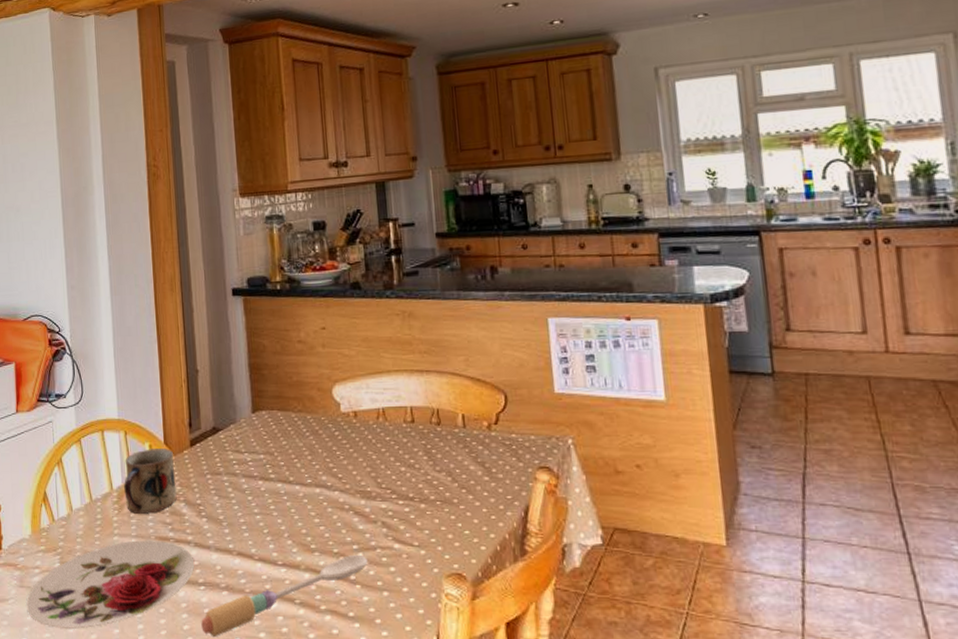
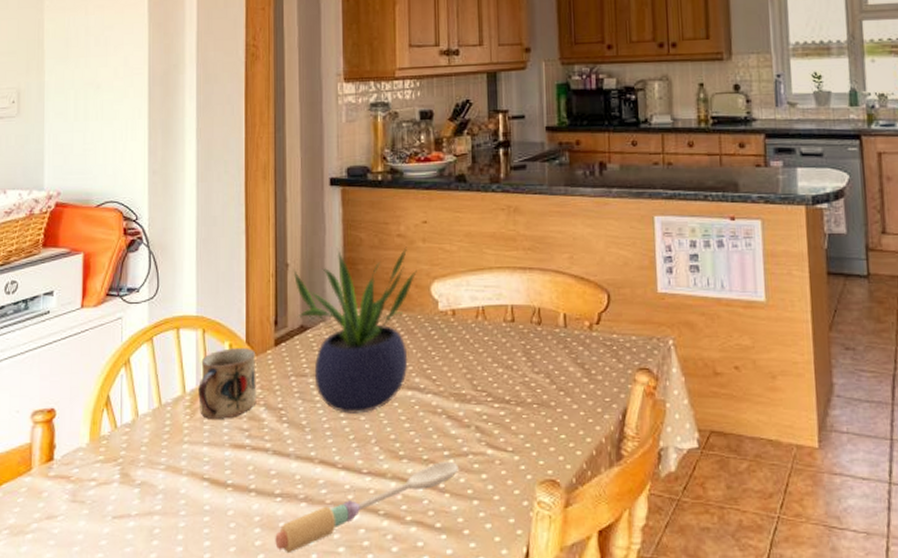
plate: present [26,540,194,629] -> none [78,448,271,548]
potted plant: none [203,352,319,509] -> present [293,247,417,414]

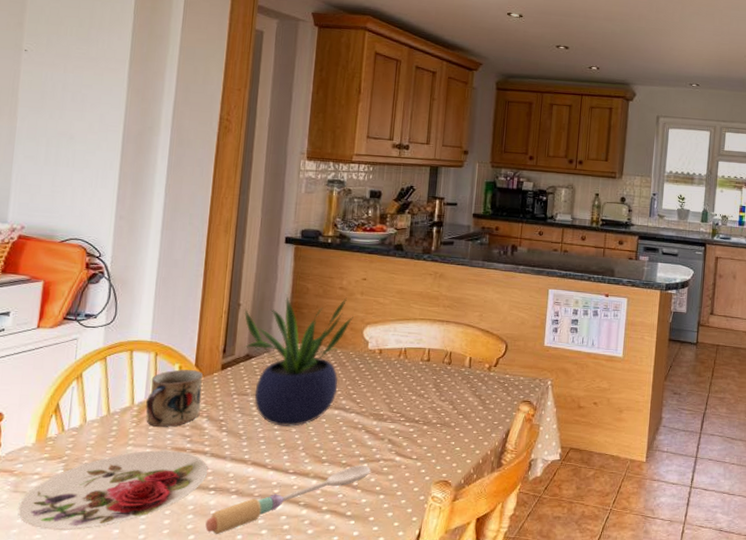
plate: none [78,448,271,548] -> present [18,450,207,530]

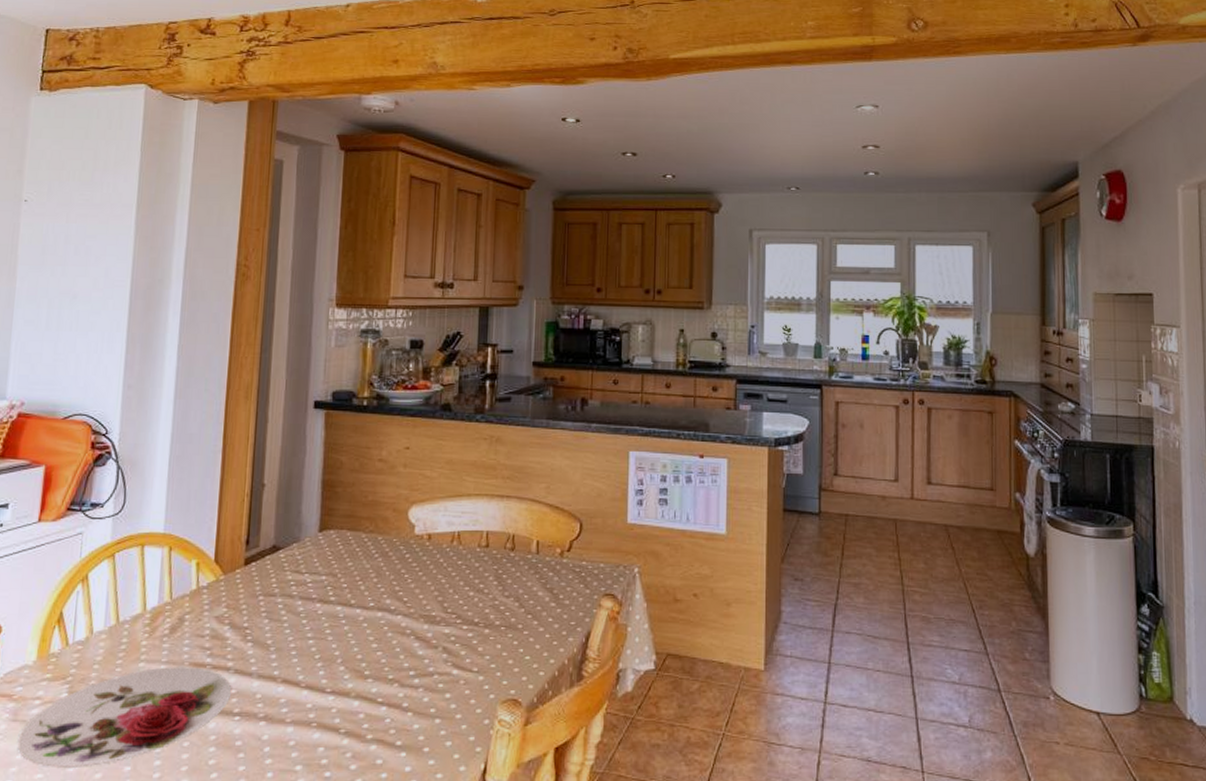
mug: present [145,369,203,427] -> none [159,566,223,638]
spoon: present [205,466,371,535] -> none [230,682,423,772]
potted plant: present [244,294,353,427] -> none [269,470,396,634]

